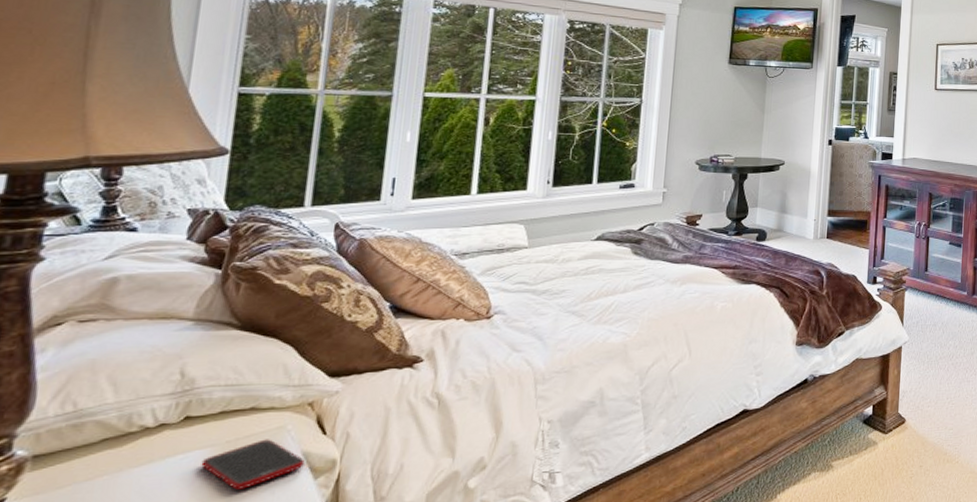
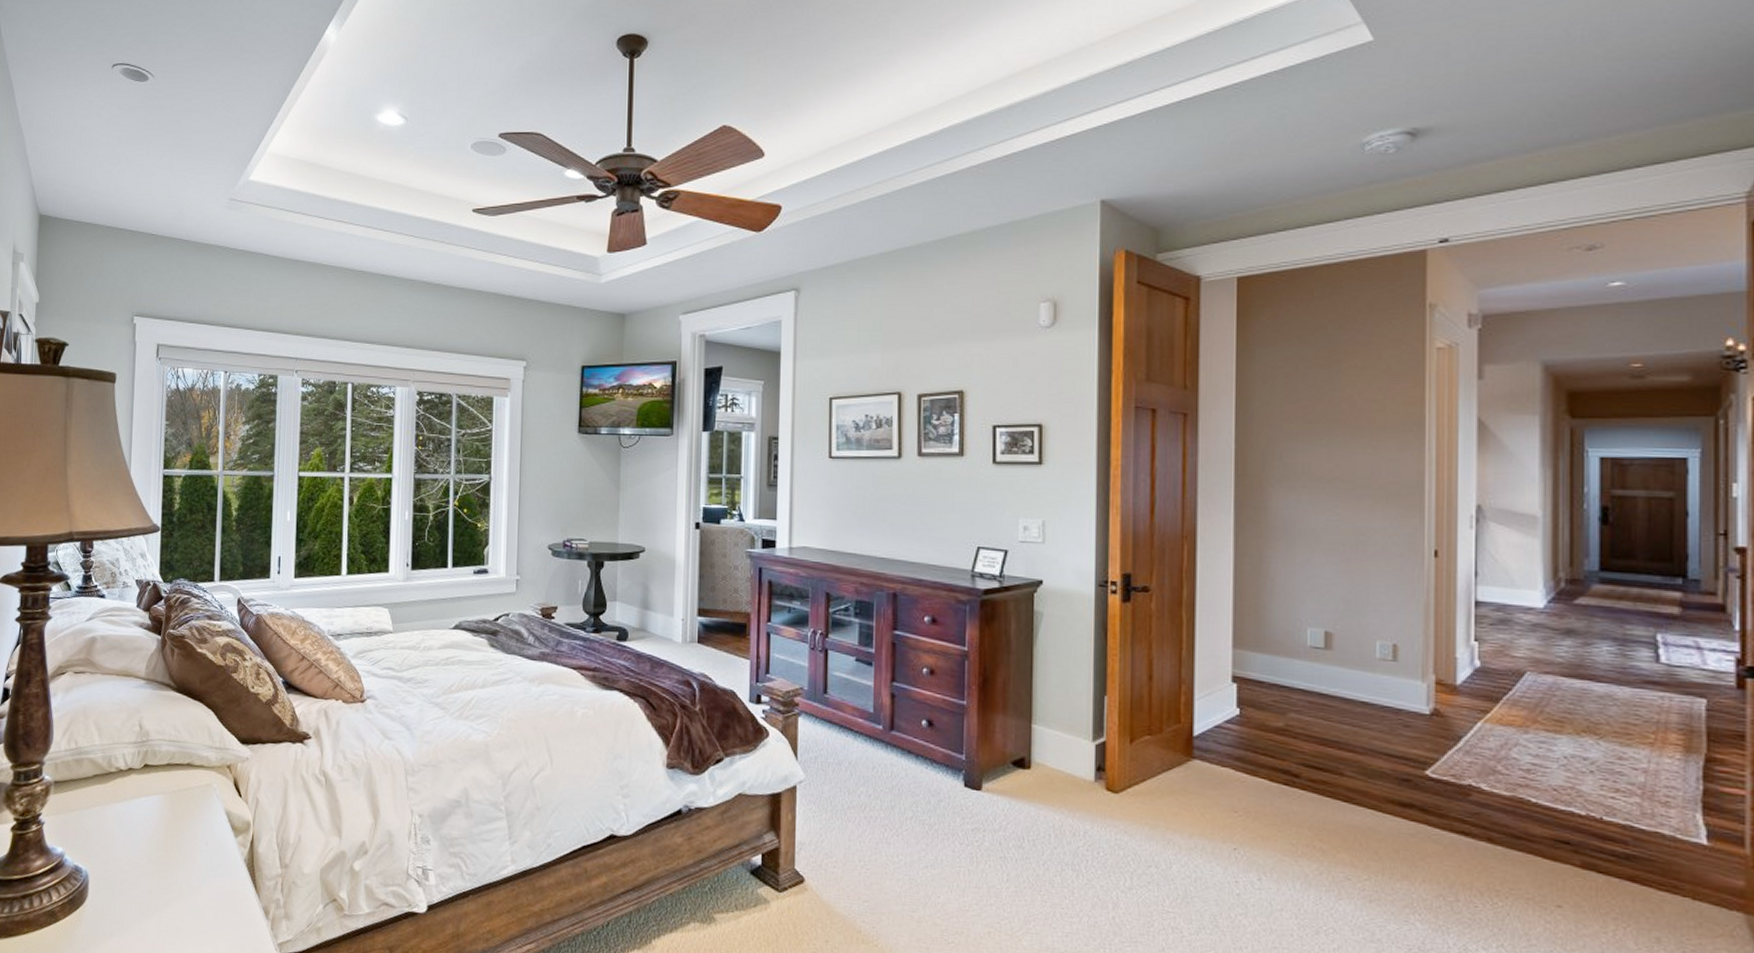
cell phone: present [201,439,305,490] -> none [157,793,227,836]

